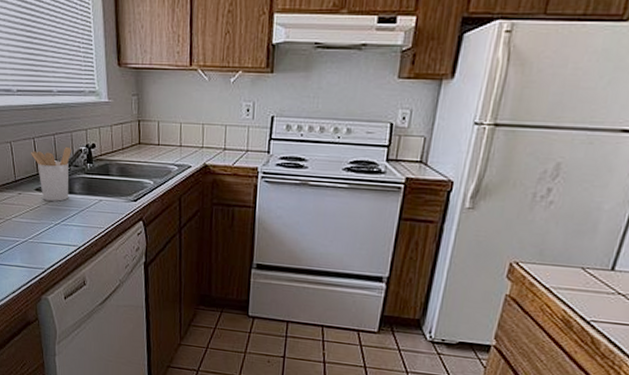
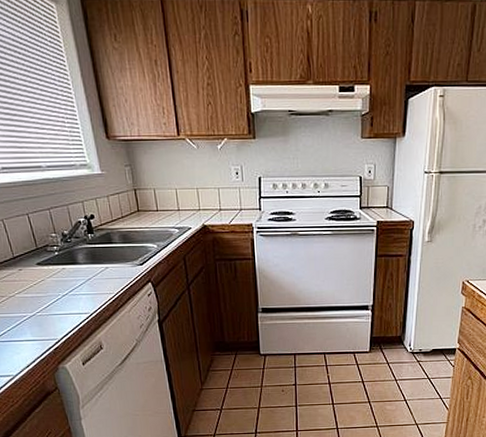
utensil holder: present [31,146,71,201] -> none [27,219,74,273]

